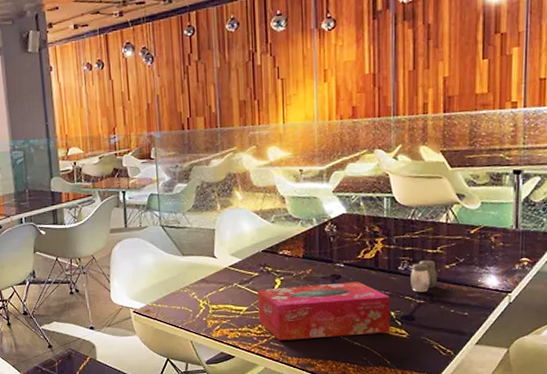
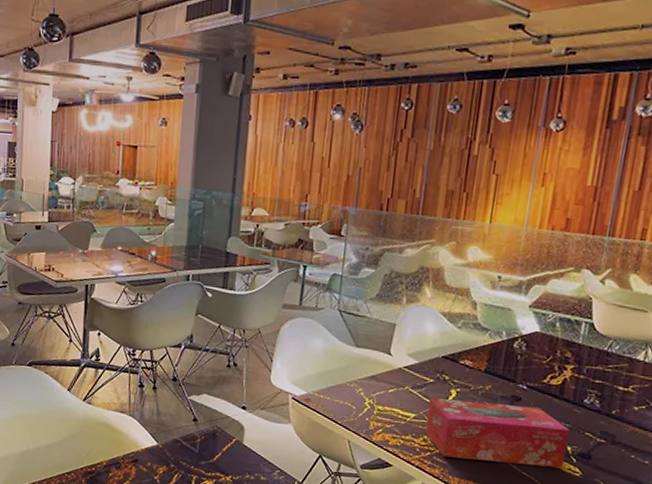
salt and pepper shaker: present [411,259,437,292] -> none [593,396,625,432]

